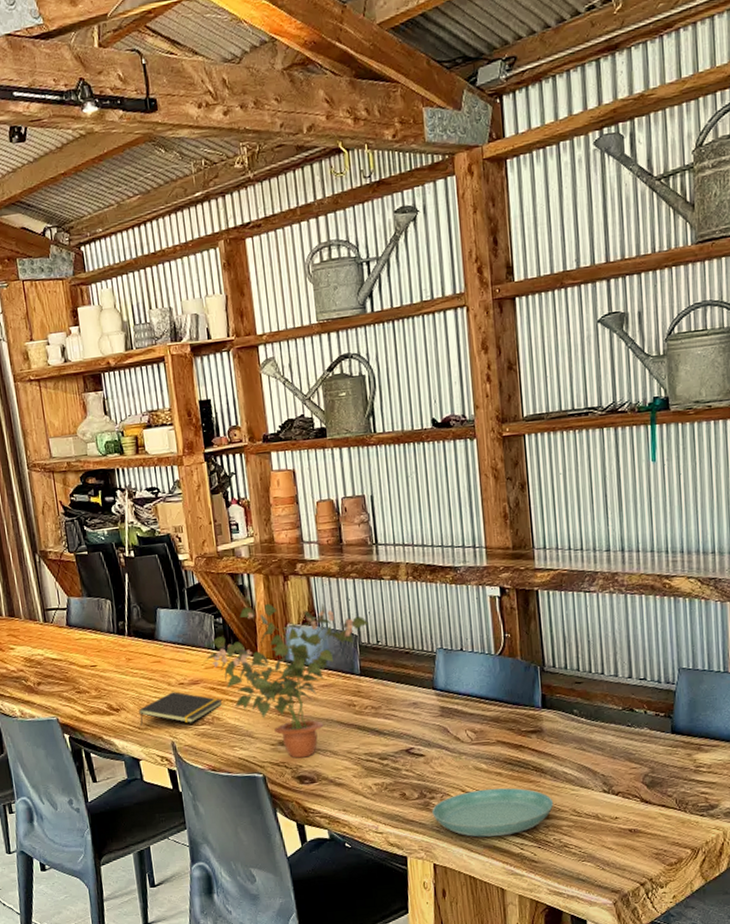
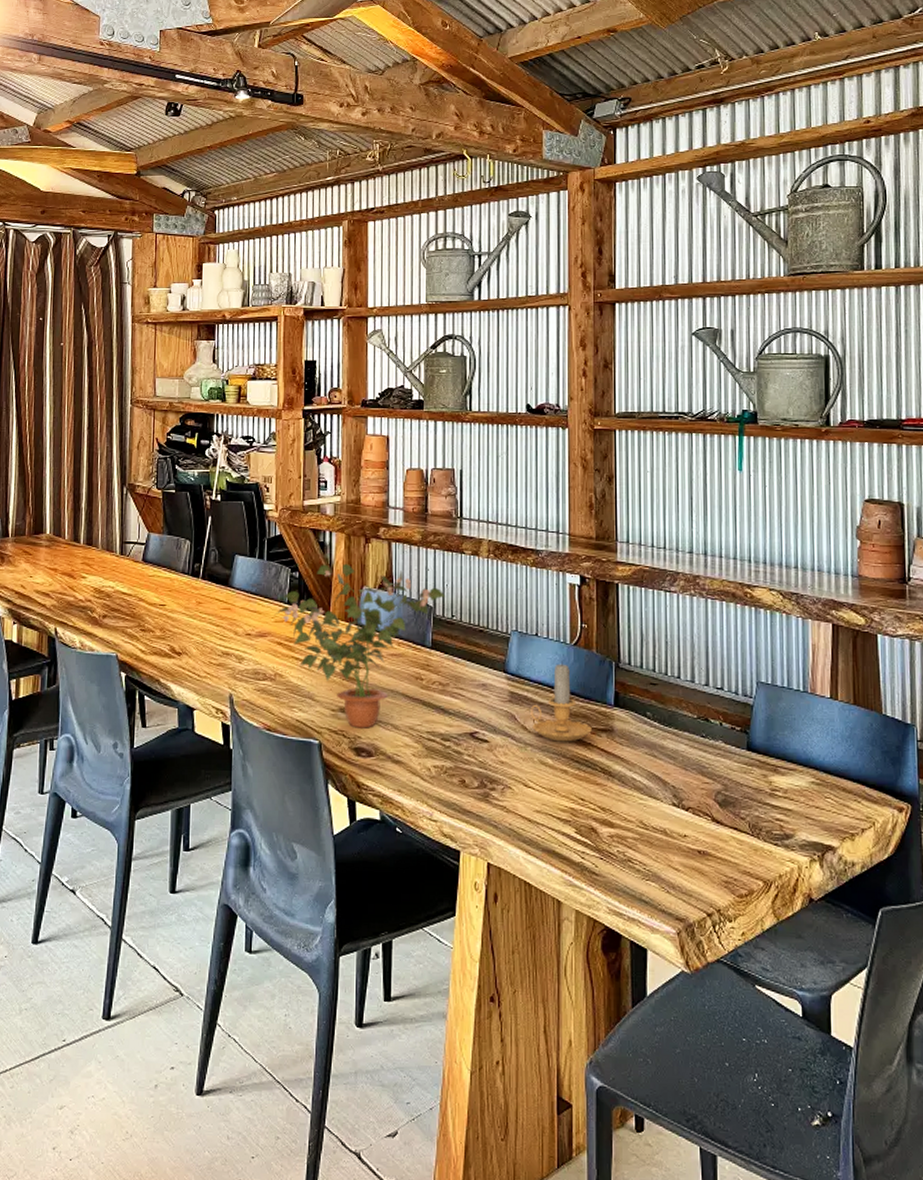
notepad: present [139,691,223,726] -> none [201,642,288,677]
saucer: present [432,788,554,837] -> none [491,786,620,841]
candle: none [461,672,522,748] -> present [530,661,592,742]

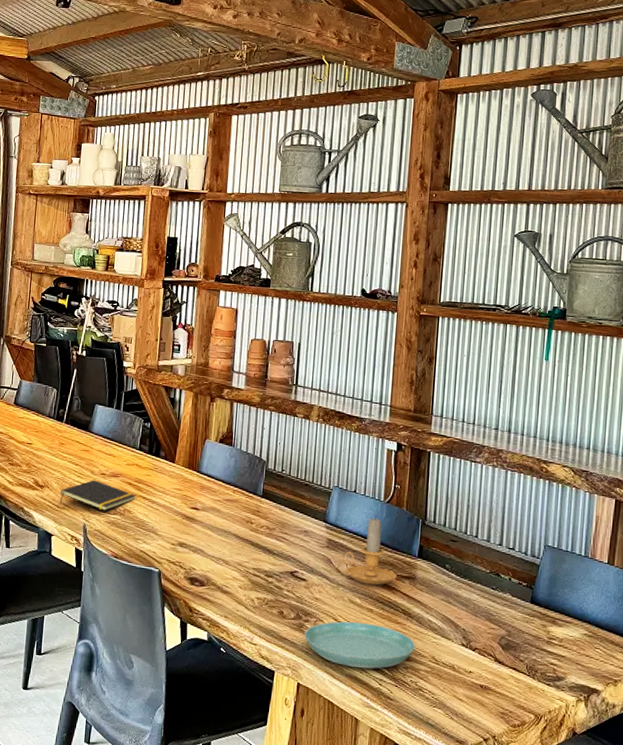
notepad: none [201,642,288,677] -> present [59,480,136,511]
potted plant: present [274,563,446,728] -> none [127,417,278,562]
saucer: none [491,786,620,841] -> present [304,621,416,669]

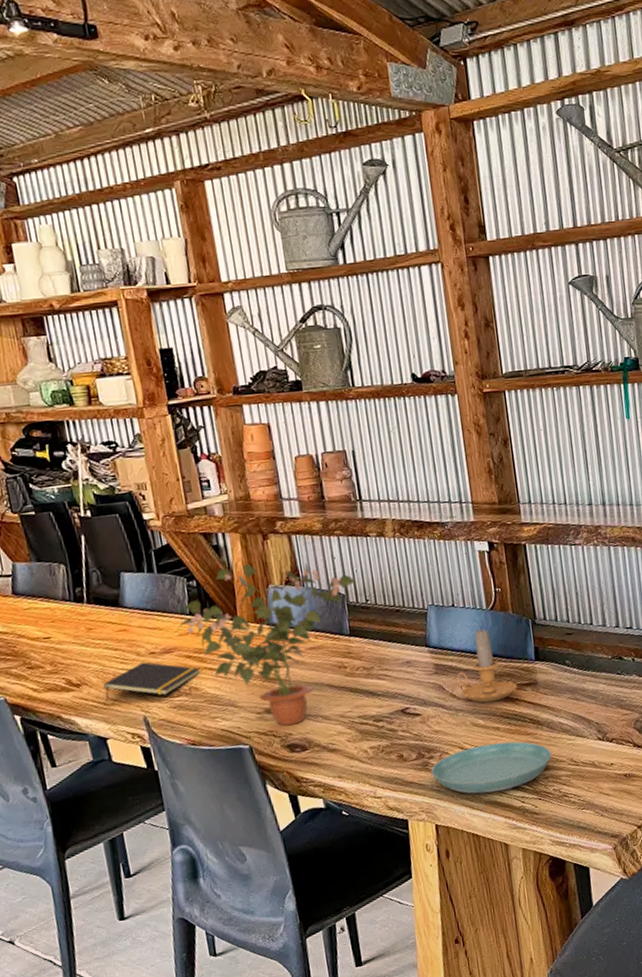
potted plant: none [127,417,278,562] -> present [177,563,357,726]

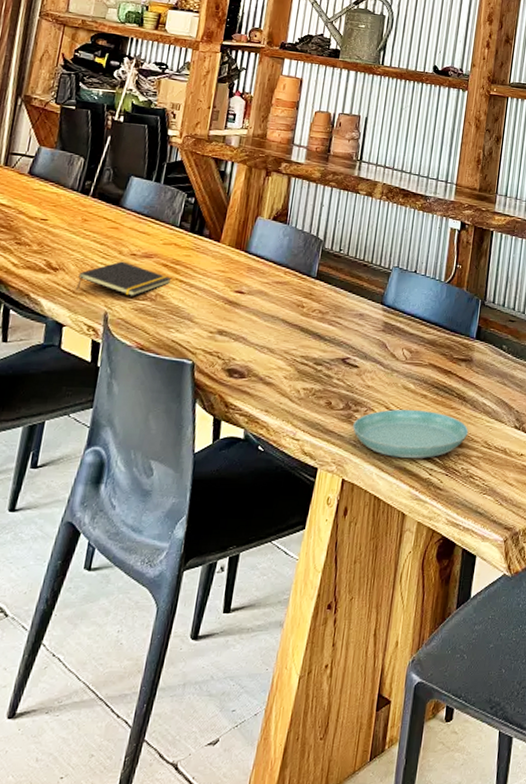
potted plant: present [177,563,357,726] -> none [163,192,337,351]
candle: present [457,626,517,703] -> none [400,296,454,370]

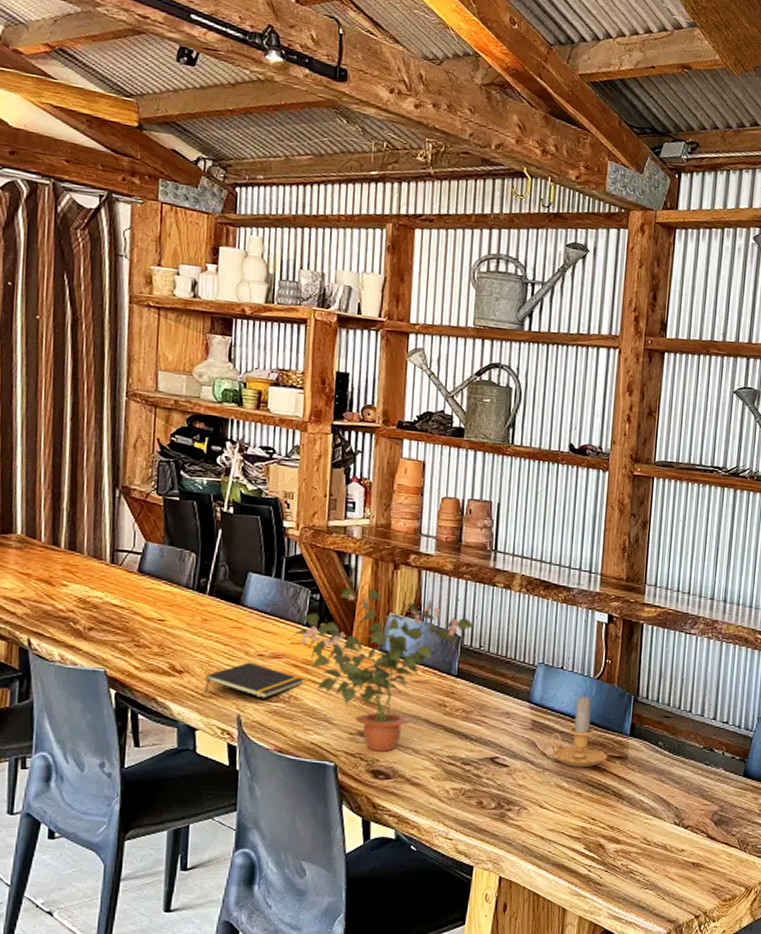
potted plant: none [163,192,337,351] -> present [291,587,475,752]
saucer: present [352,409,469,459] -> none [506,807,627,856]
candle: none [400,296,454,370] -> present [550,693,607,768]

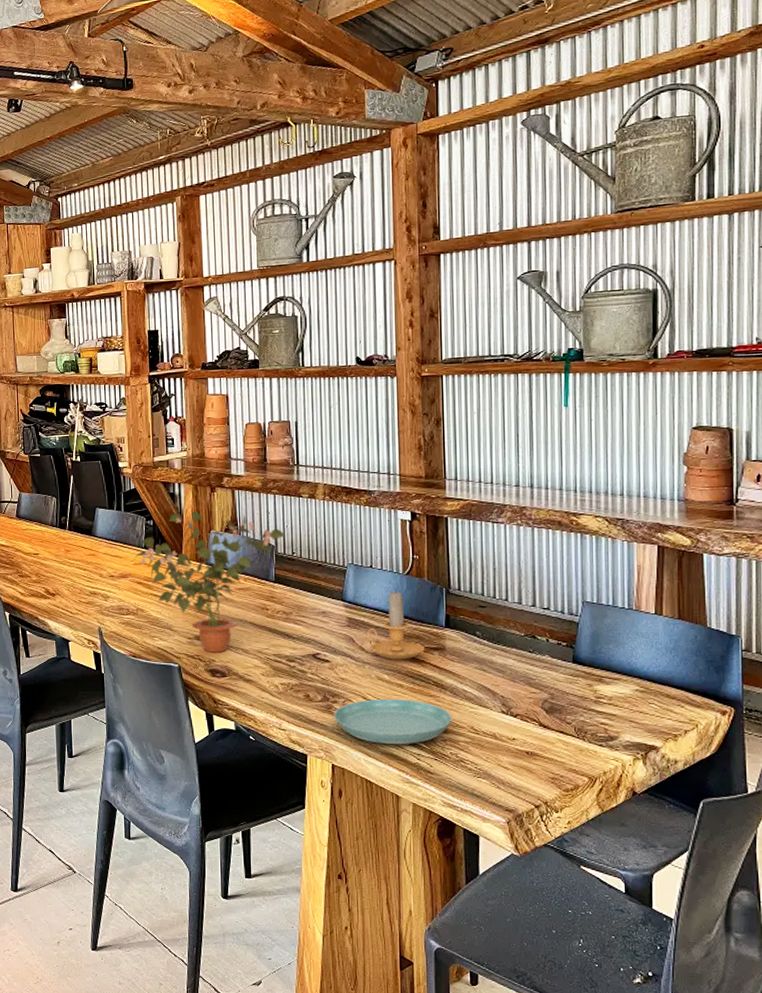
notepad: present [205,662,304,698] -> none [72,583,147,612]
saucer: none [506,807,627,856] -> present [334,698,452,745]

